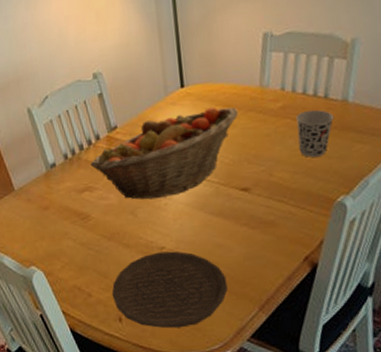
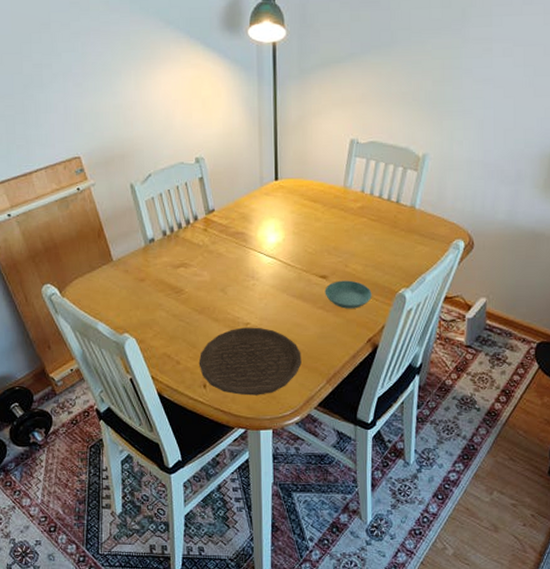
fruit basket: present [90,107,238,200] -> none [187,201,323,279]
saucer: none [247,191,305,224] -> present [325,280,372,309]
cup: present [296,109,334,157] -> none [372,212,403,253]

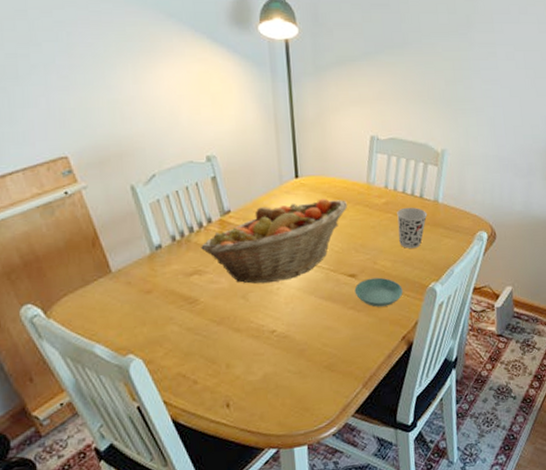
fruit basket: none [187,201,323,279] -> present [201,198,347,284]
plate: present [198,327,302,396] -> none [219,334,335,411]
cup: none [372,212,403,253] -> present [397,207,428,248]

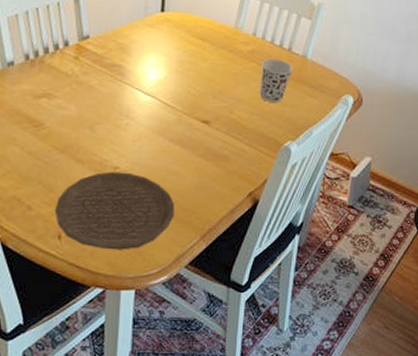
fruit basket: present [201,198,347,284] -> none [54,37,211,118]
plate: none [219,334,335,411] -> present [54,171,175,250]
saucer: present [354,277,403,307] -> none [206,127,256,159]

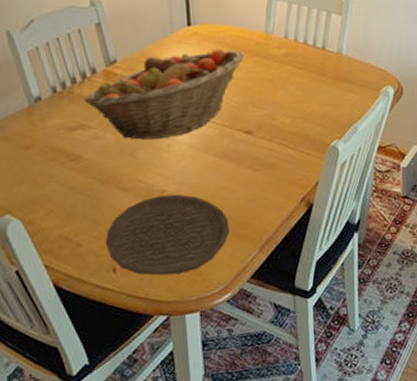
fruit basket: none [54,37,211,118] -> present [84,48,244,140]
cup: present [260,58,294,103] -> none [297,59,330,104]

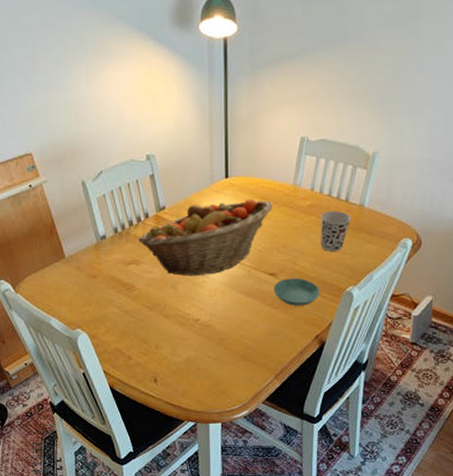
plate: present [105,194,230,276] -> none [149,323,250,390]
saucer: none [251,134,303,166] -> present [273,278,320,306]
cup: none [297,59,330,104] -> present [321,210,352,251]

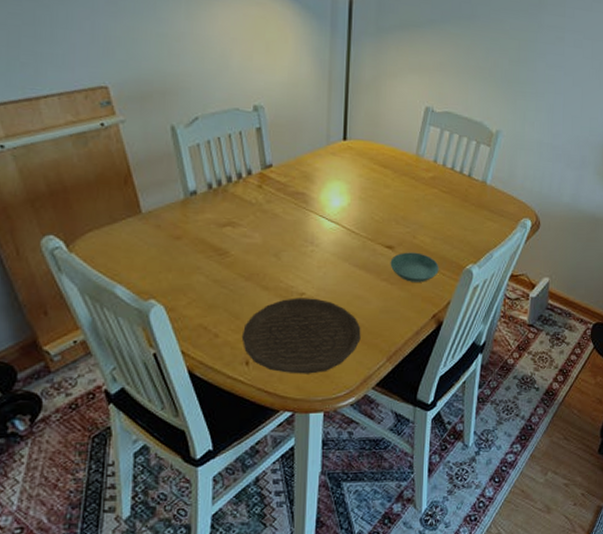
fruit basket: present [138,198,272,276] -> none [237,164,393,245]
plate: none [149,323,250,390] -> present [241,298,361,374]
cup: present [321,210,352,251] -> none [442,184,474,227]

